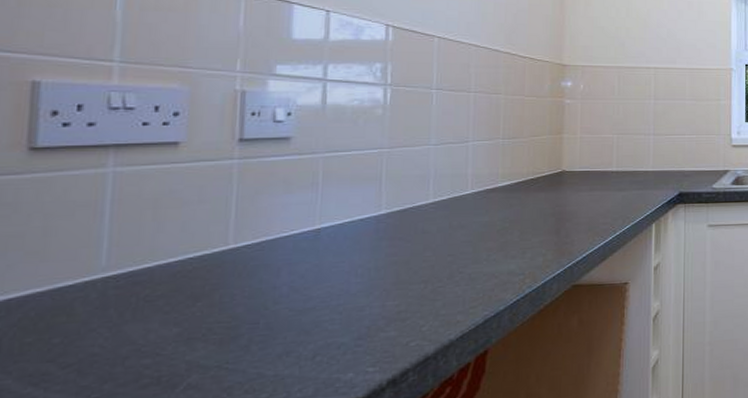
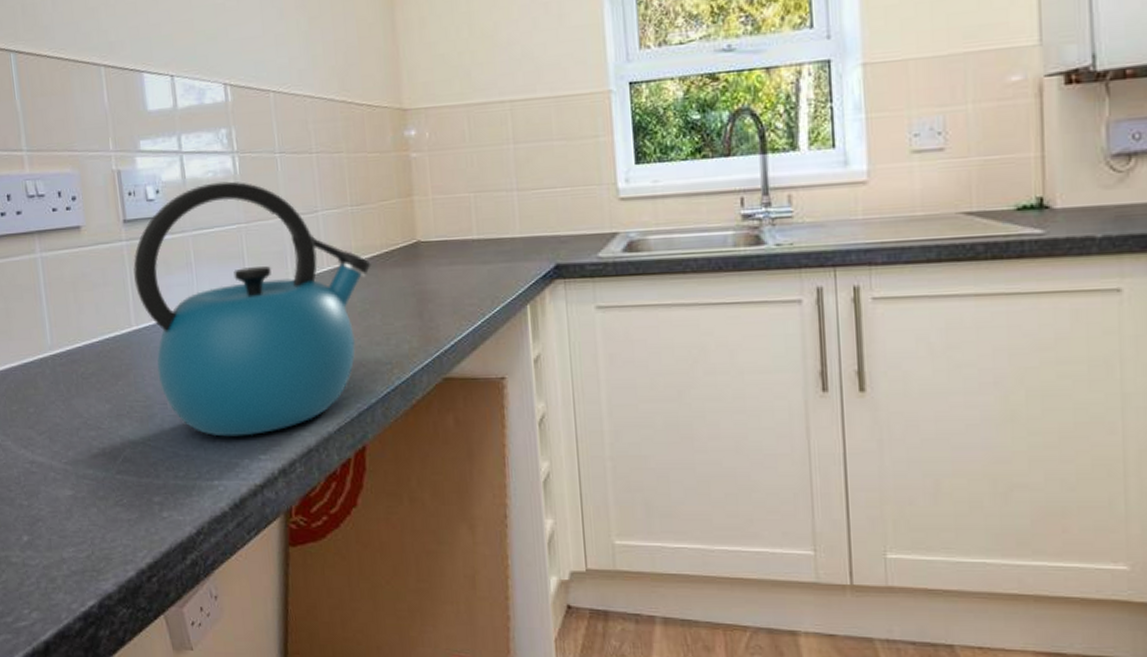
kettle: none [241,110,516,353] -> present [133,181,371,437]

